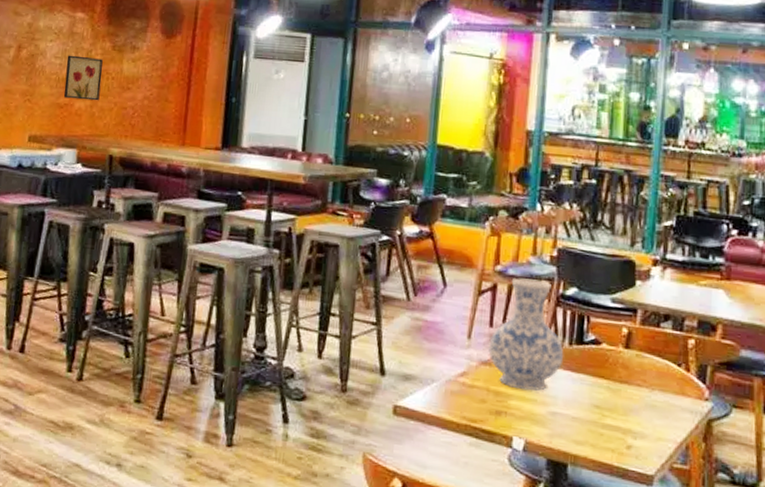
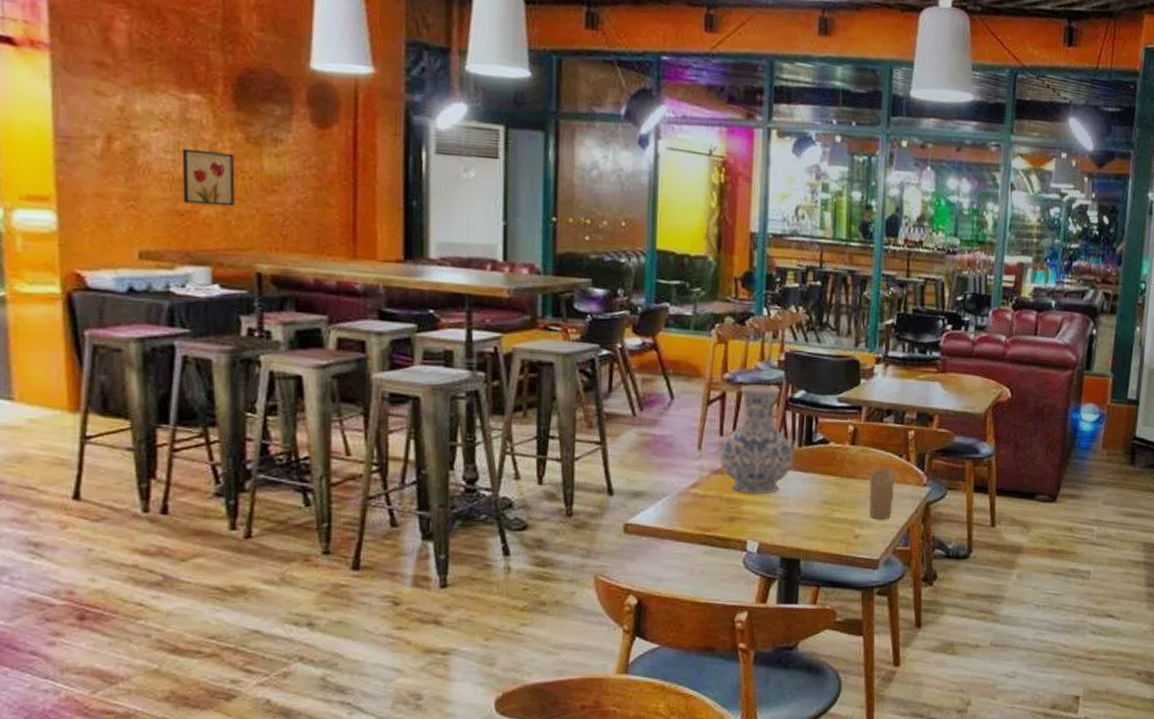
candle: none [642,376,673,432] -> present [868,467,896,519]

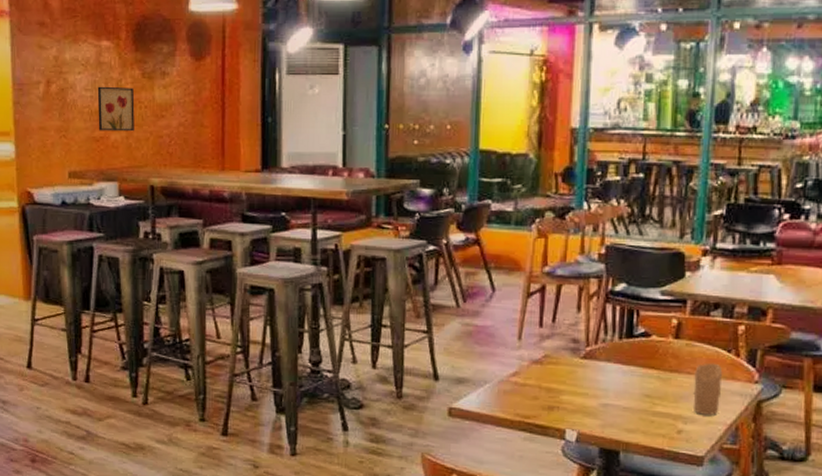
vase: present [719,384,794,495] -> none [539,277,614,386]

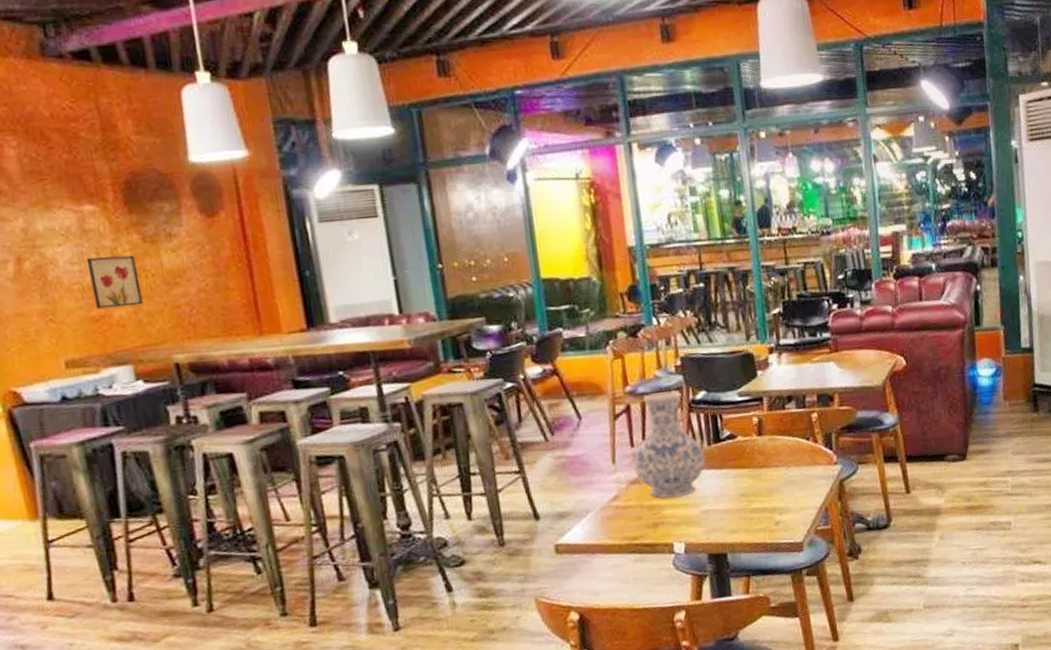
vase: none [539,277,614,386] -> present [633,391,706,499]
candle: present [692,363,723,415] -> none [781,452,808,503]

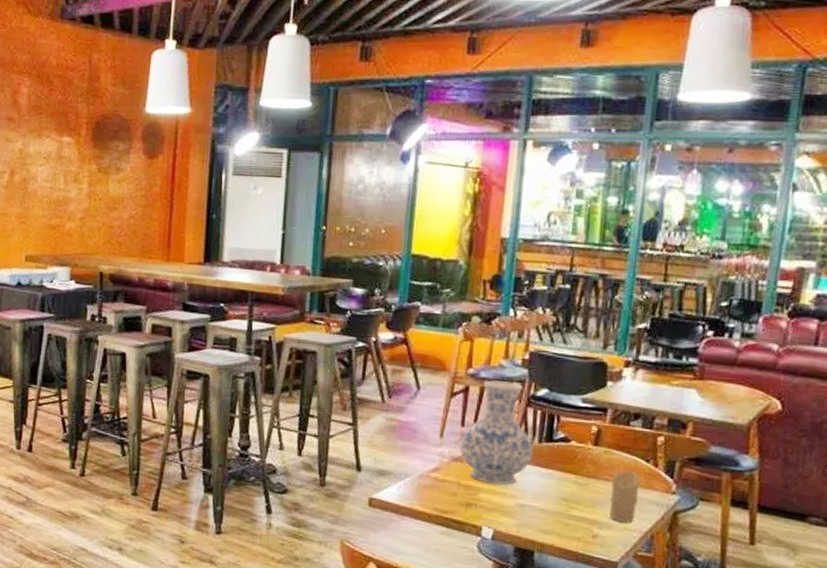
wall art: present [86,255,143,310] -> none [55,178,90,221]
candle: none [781,452,808,503] -> present [608,471,641,523]

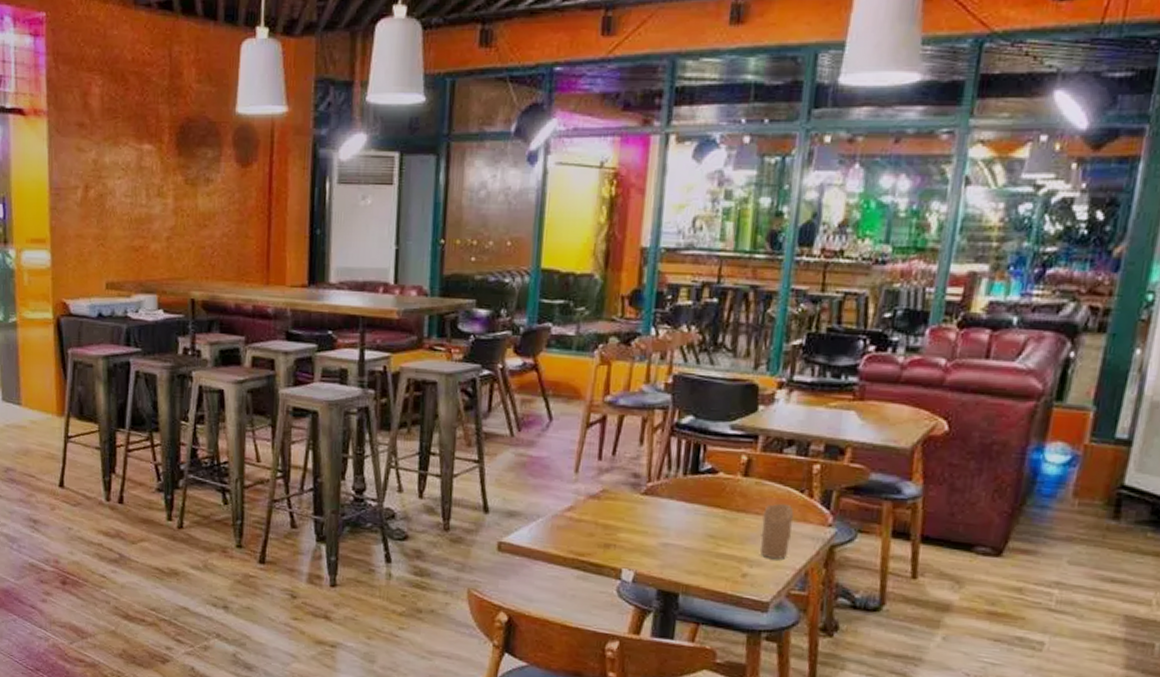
vase: present [460,380,534,485] -> none [597,407,678,523]

